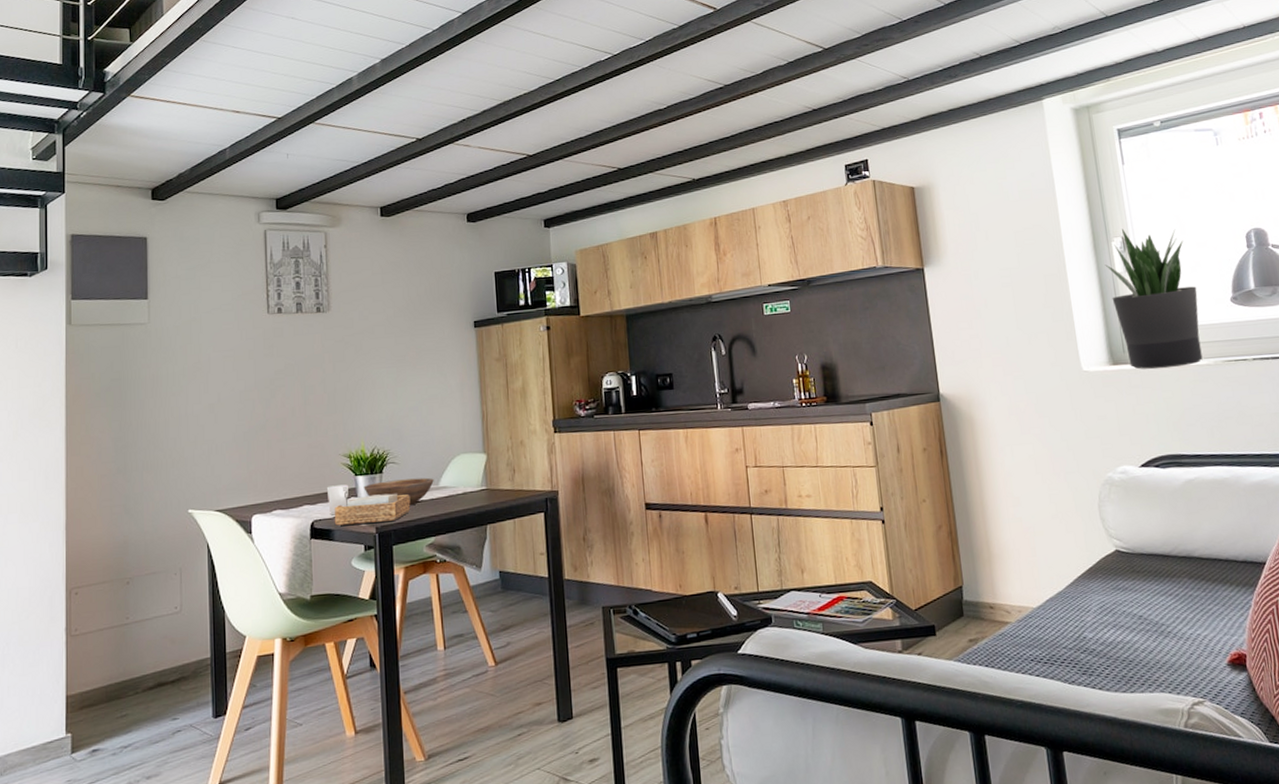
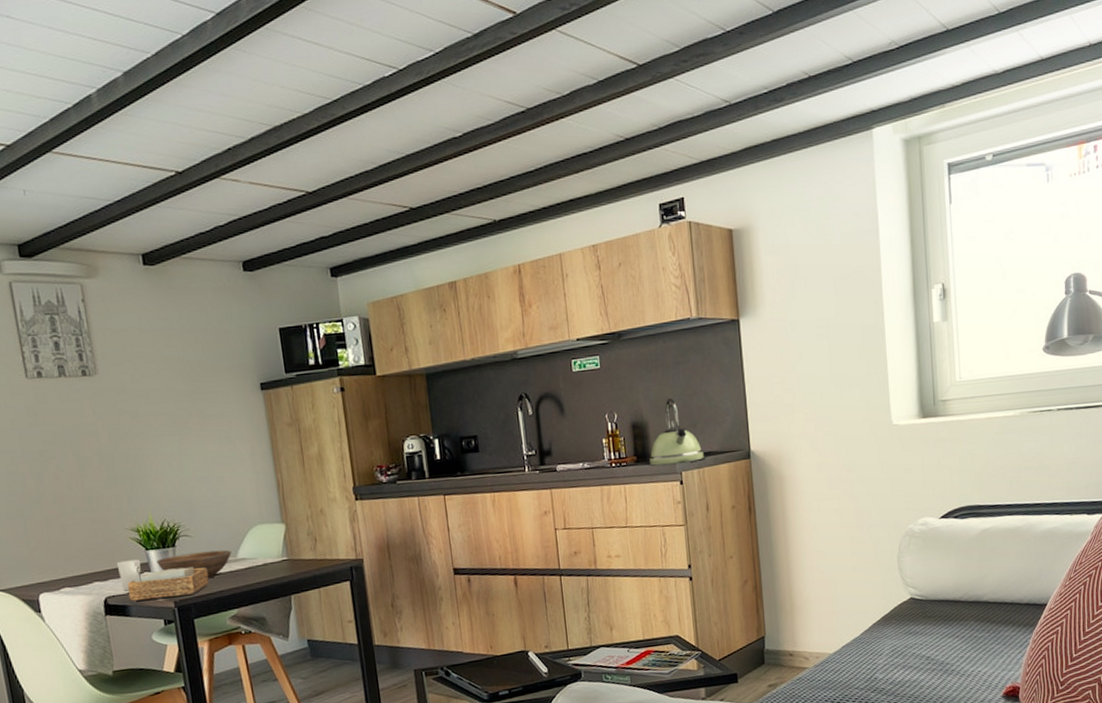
kettle: none [838,341,895,408] -> present [648,398,705,467]
planter: present [1105,228,1203,370] -> none [923,274,1011,422]

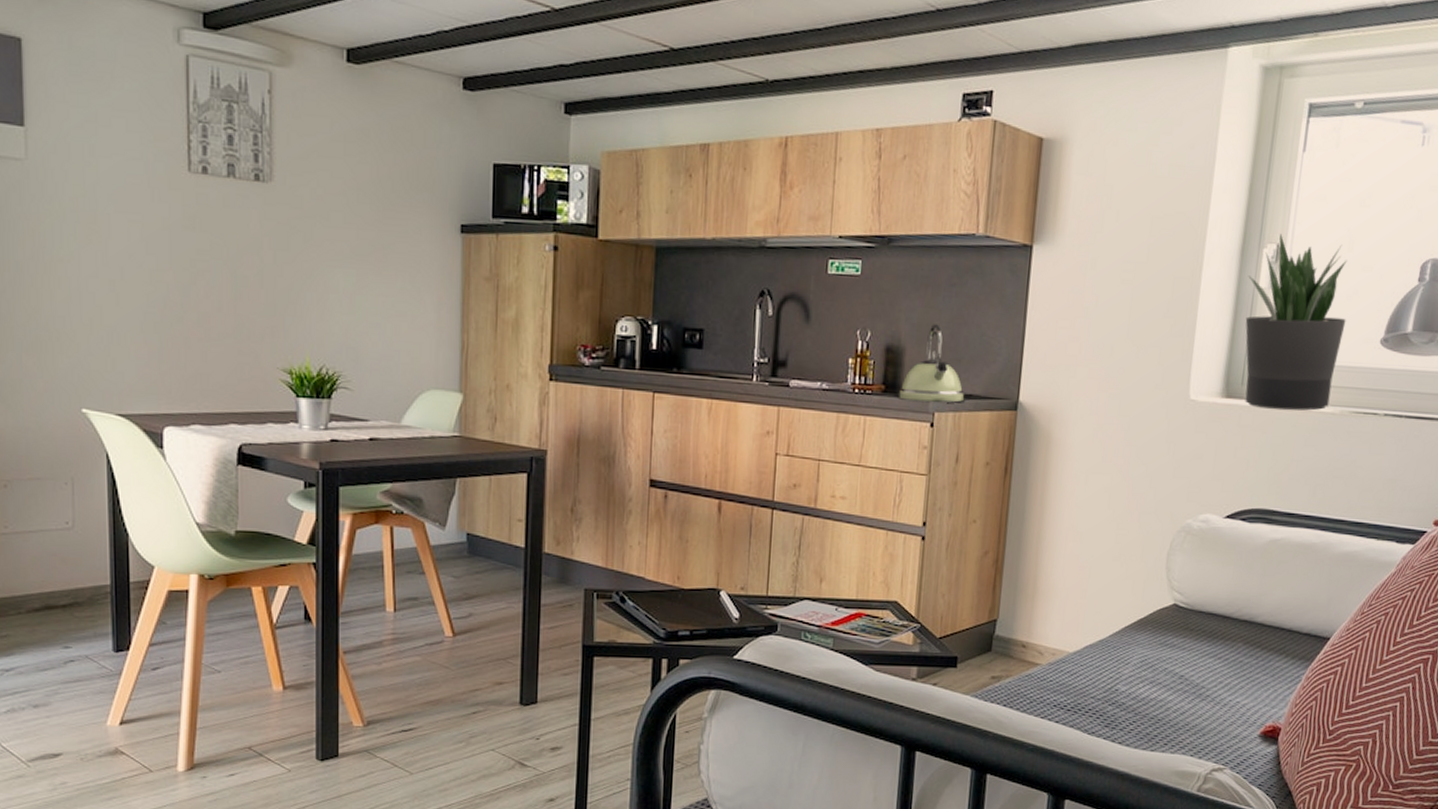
cup: present [116,559,142,592] -> none [259,405,287,441]
napkin holder: present [128,566,209,601] -> none [267,423,364,459]
bowl: present [156,549,232,579] -> none [306,408,395,443]
planter: none [923,274,1011,422] -> present [1245,233,1348,411]

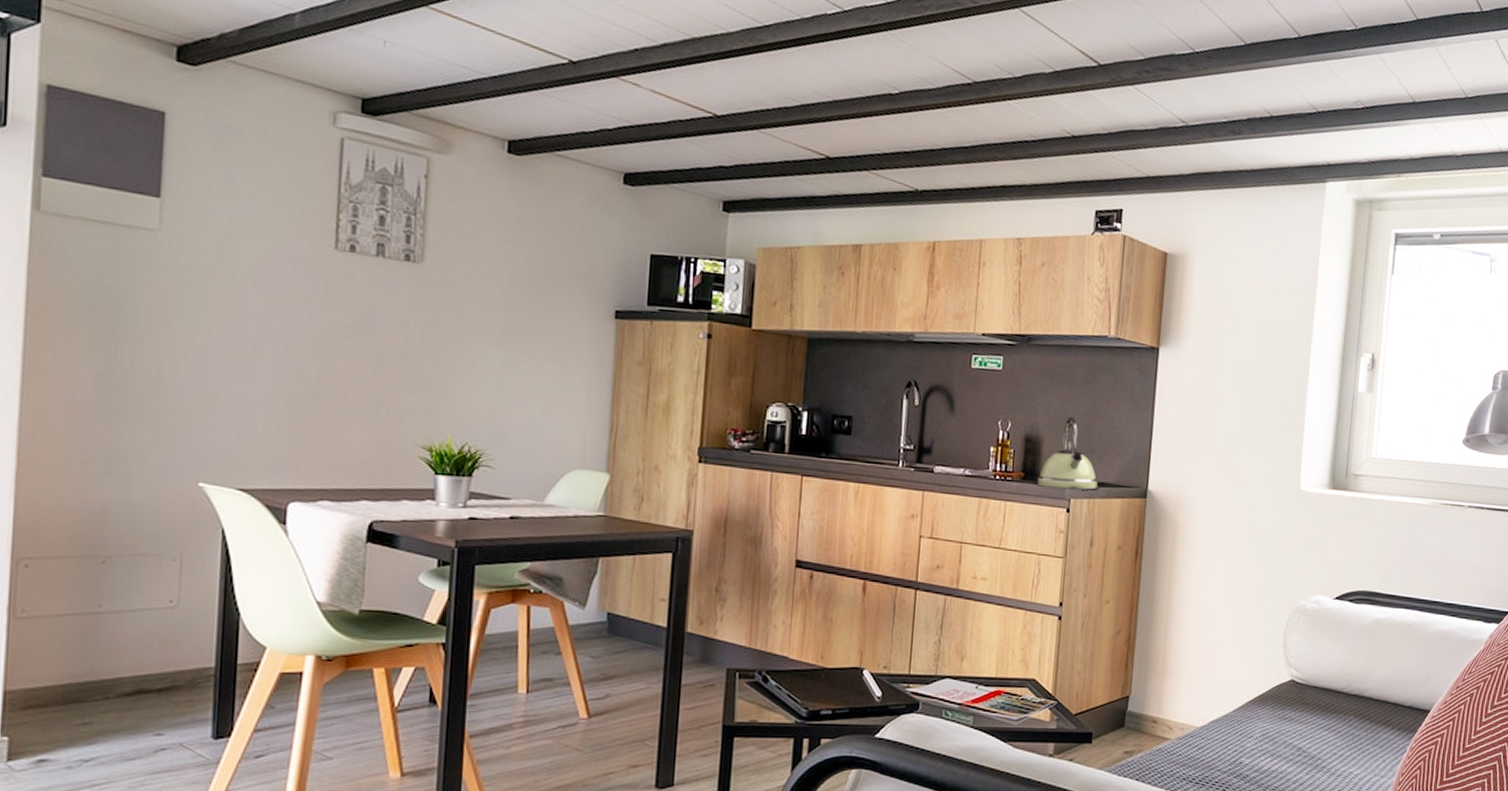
planter: present [1245,233,1348,411] -> none [1347,344,1433,502]

